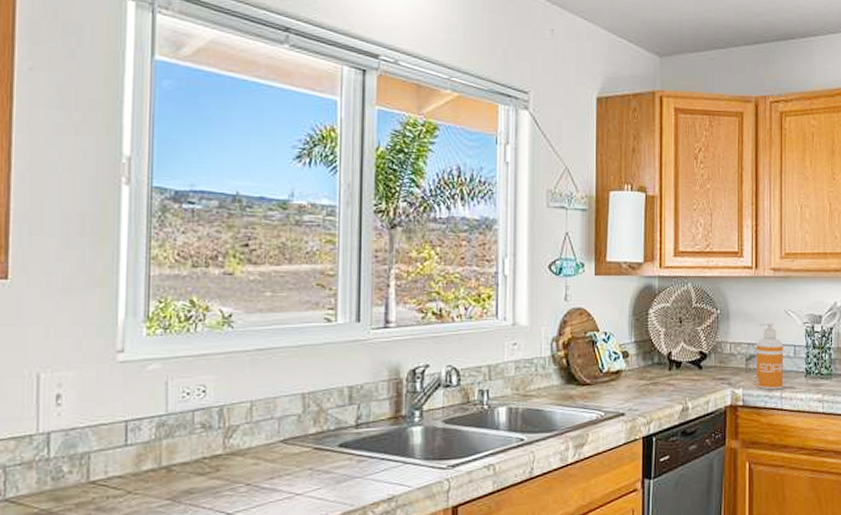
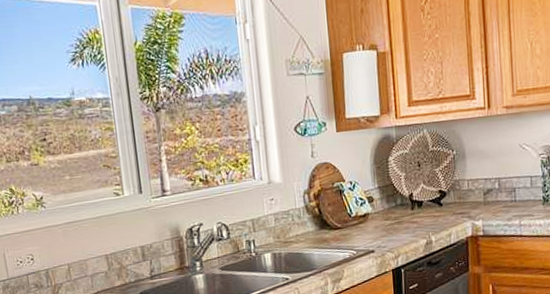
soap dispenser: present [756,323,784,390] -> none [493,157,521,220]

